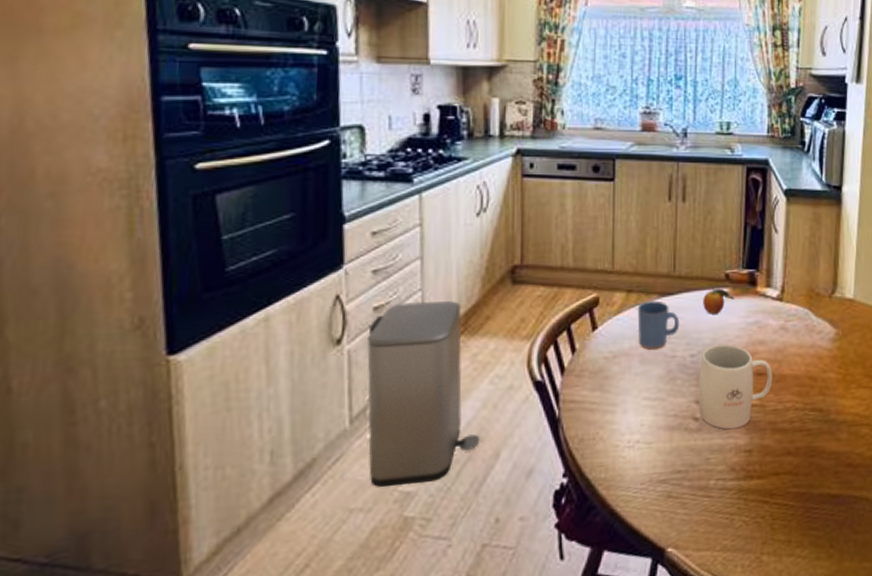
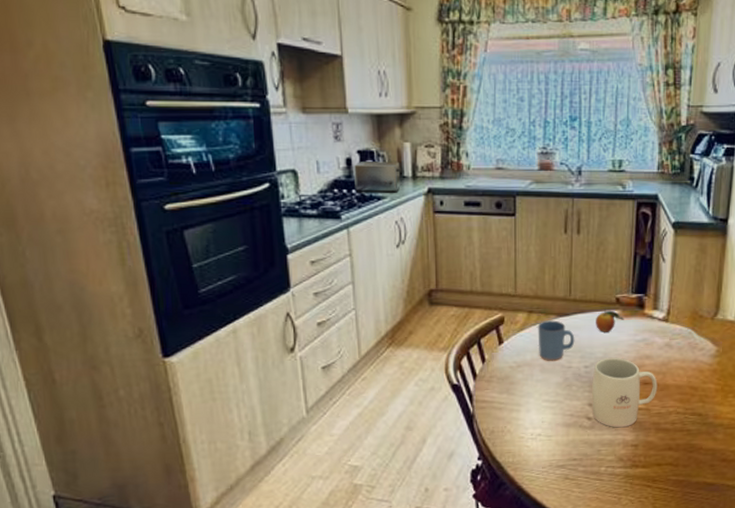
pedal bin: present [367,301,480,487] -> none [315,319,410,461]
toaster: none [431,118,488,155] -> present [353,161,402,194]

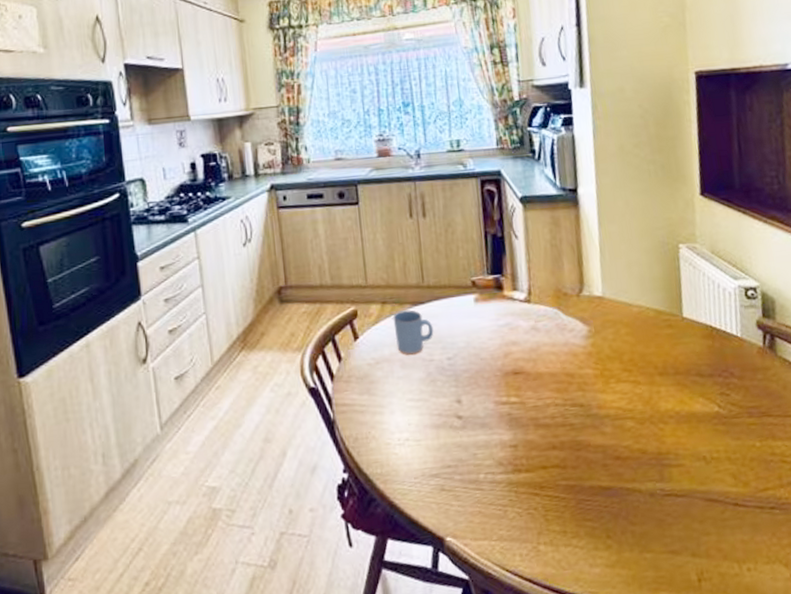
toaster: present [353,161,402,194] -> none [197,161,244,197]
mug: present [592,357,658,428] -> none [457,346,530,427]
fruit: present [596,307,624,332] -> none [453,291,483,319]

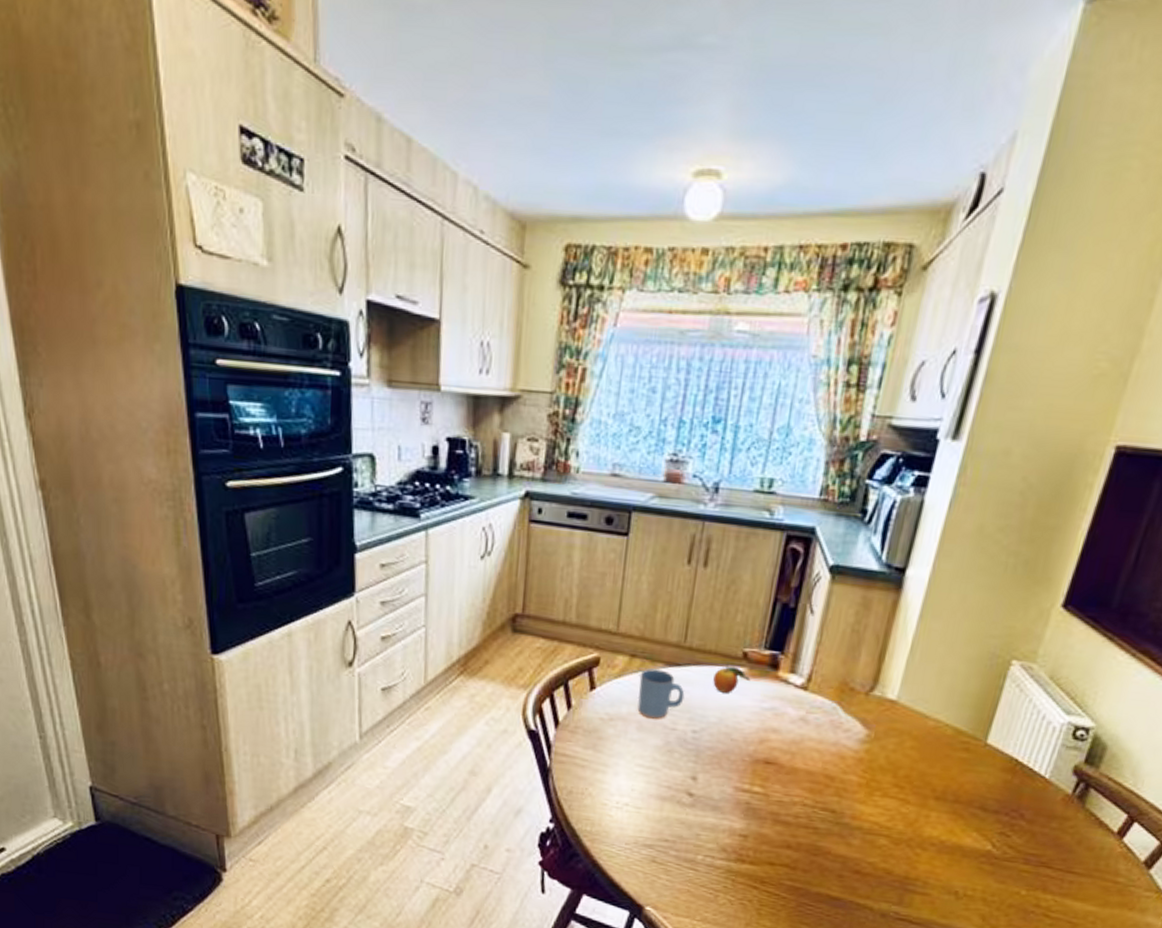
fruit: none [453,291,483,319] -> present [713,661,751,693]

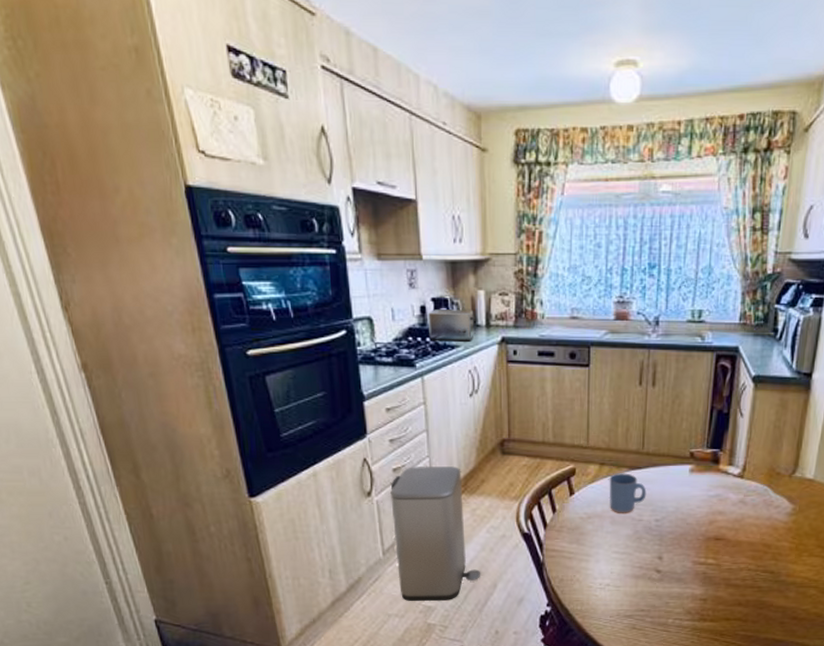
pedal bin: none [374,636,474,802] -> present [390,466,481,602]
toaster: none [439,451,497,493] -> present [427,309,476,343]
fruit: present [713,661,751,693] -> none [668,461,698,487]

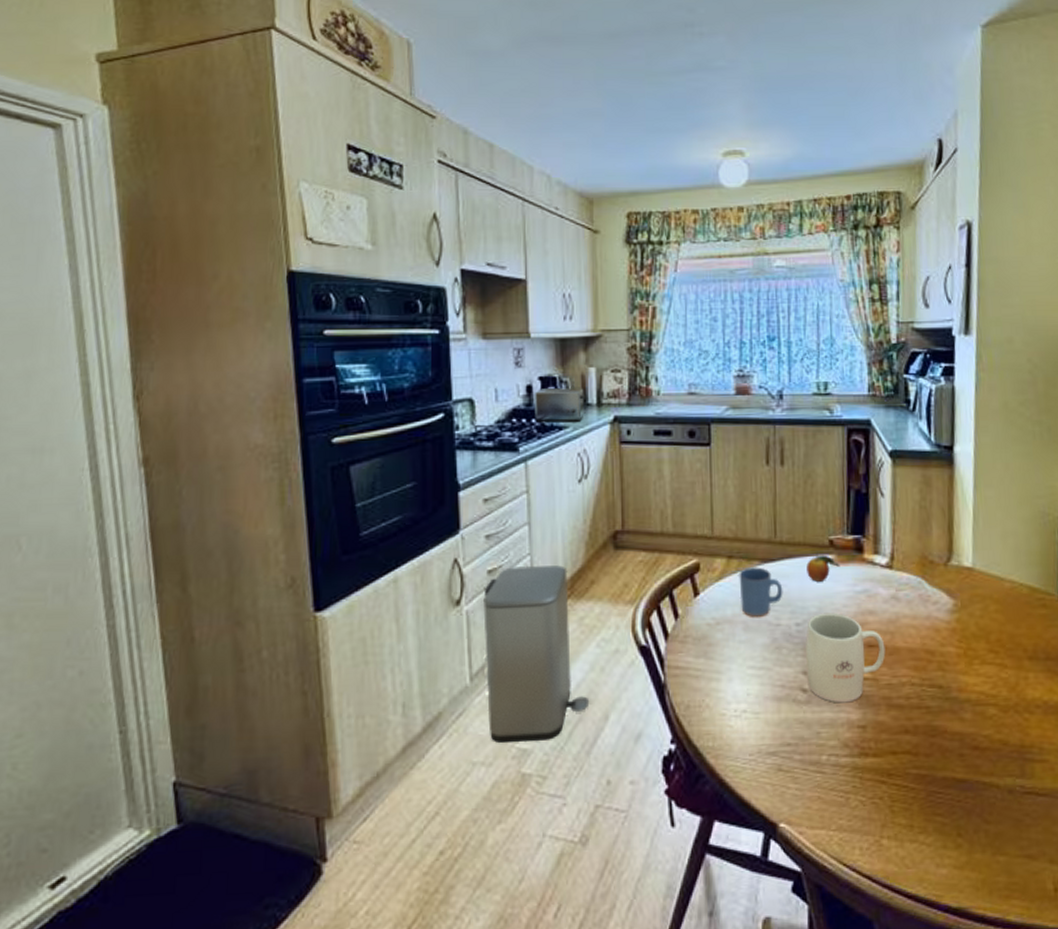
mug: none [661,512,730,582] -> present [806,612,886,703]
fruit: none [668,461,698,487] -> present [806,551,840,582]

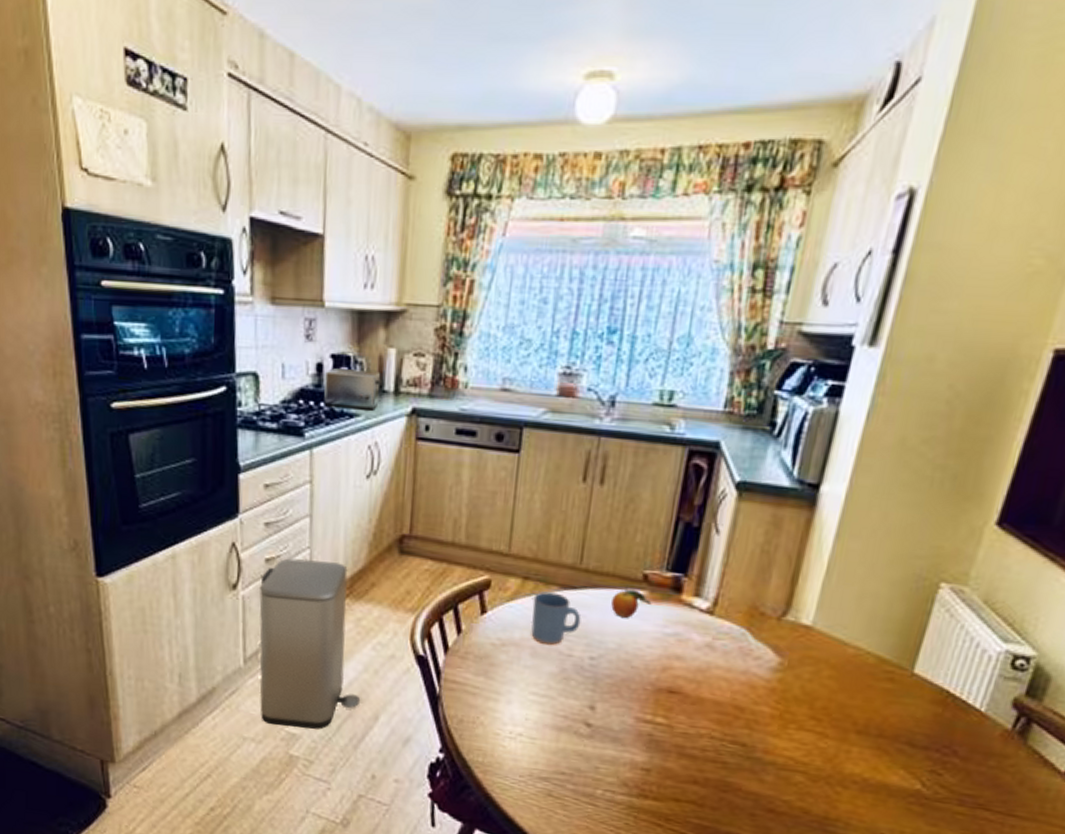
mug: present [806,612,886,703] -> none [593,650,688,745]

